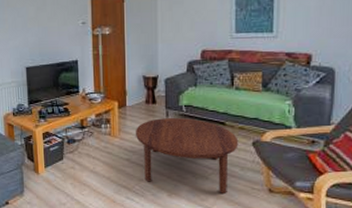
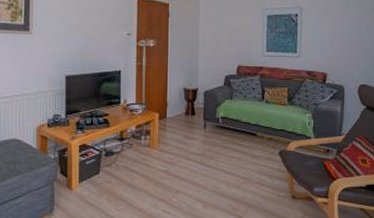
coffee table: present [136,118,239,193] -> none [175,129,267,202]

